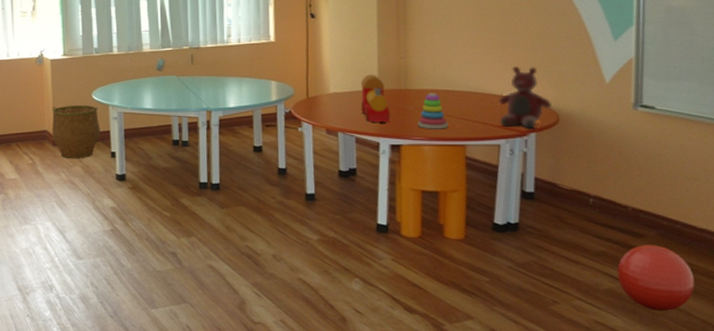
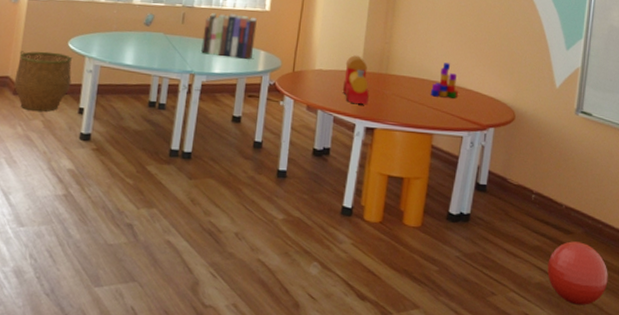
books: none [213,48,265,92] -> present [201,12,257,59]
stacking toy: present [417,92,449,130] -> none [392,79,420,117]
toy blocks: none [457,70,490,107] -> present [430,63,459,98]
teddy bear: present [498,66,553,129] -> none [465,63,511,124]

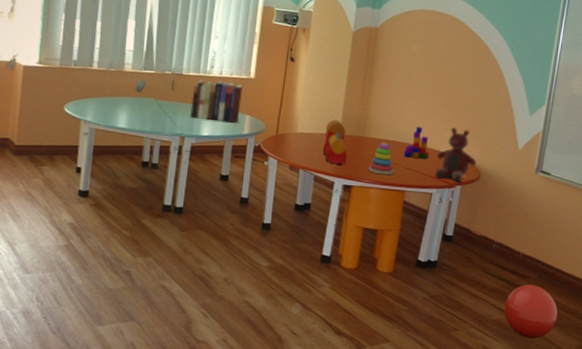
basket: present [14,51,73,112] -> none [14,114,69,171]
stacking toy: none [392,79,420,117] -> present [368,142,394,176]
teddy bear: none [465,63,511,124] -> present [435,127,477,182]

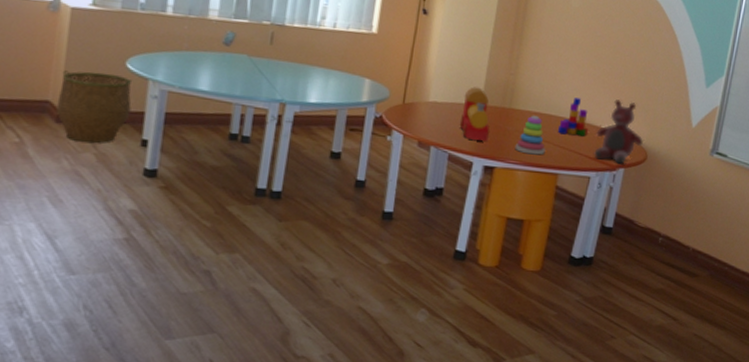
basket: none [14,114,69,171] -> present [56,70,133,143]
books: present [190,79,243,123] -> none [294,32,362,88]
ball: present [504,284,558,339] -> none [669,284,730,347]

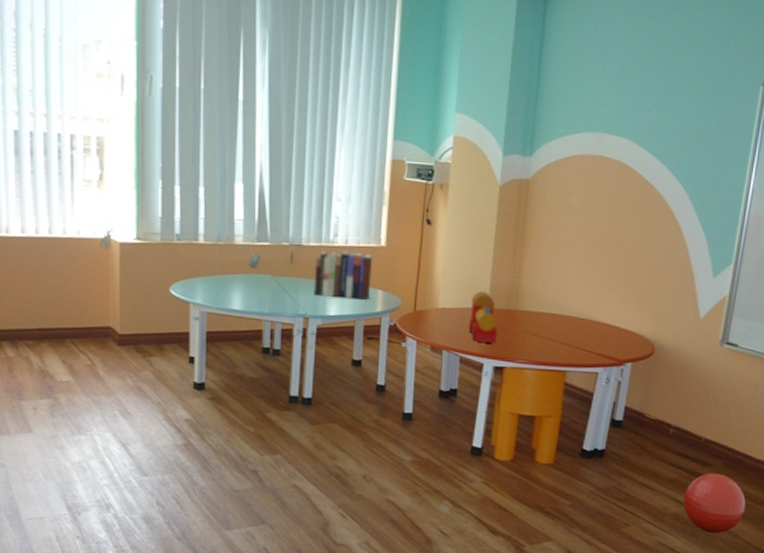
basket: present [56,70,133,143] -> none [117,299,178,362]
books: none [294,32,362,88] -> present [314,250,373,300]
stacking toy: present [514,115,546,155] -> none [522,315,553,354]
toy blocks: present [557,98,589,137] -> none [563,296,595,333]
teddy bear: present [594,99,644,164] -> none [600,295,651,359]
ball: none [669,284,730,347] -> present [683,473,746,533]

